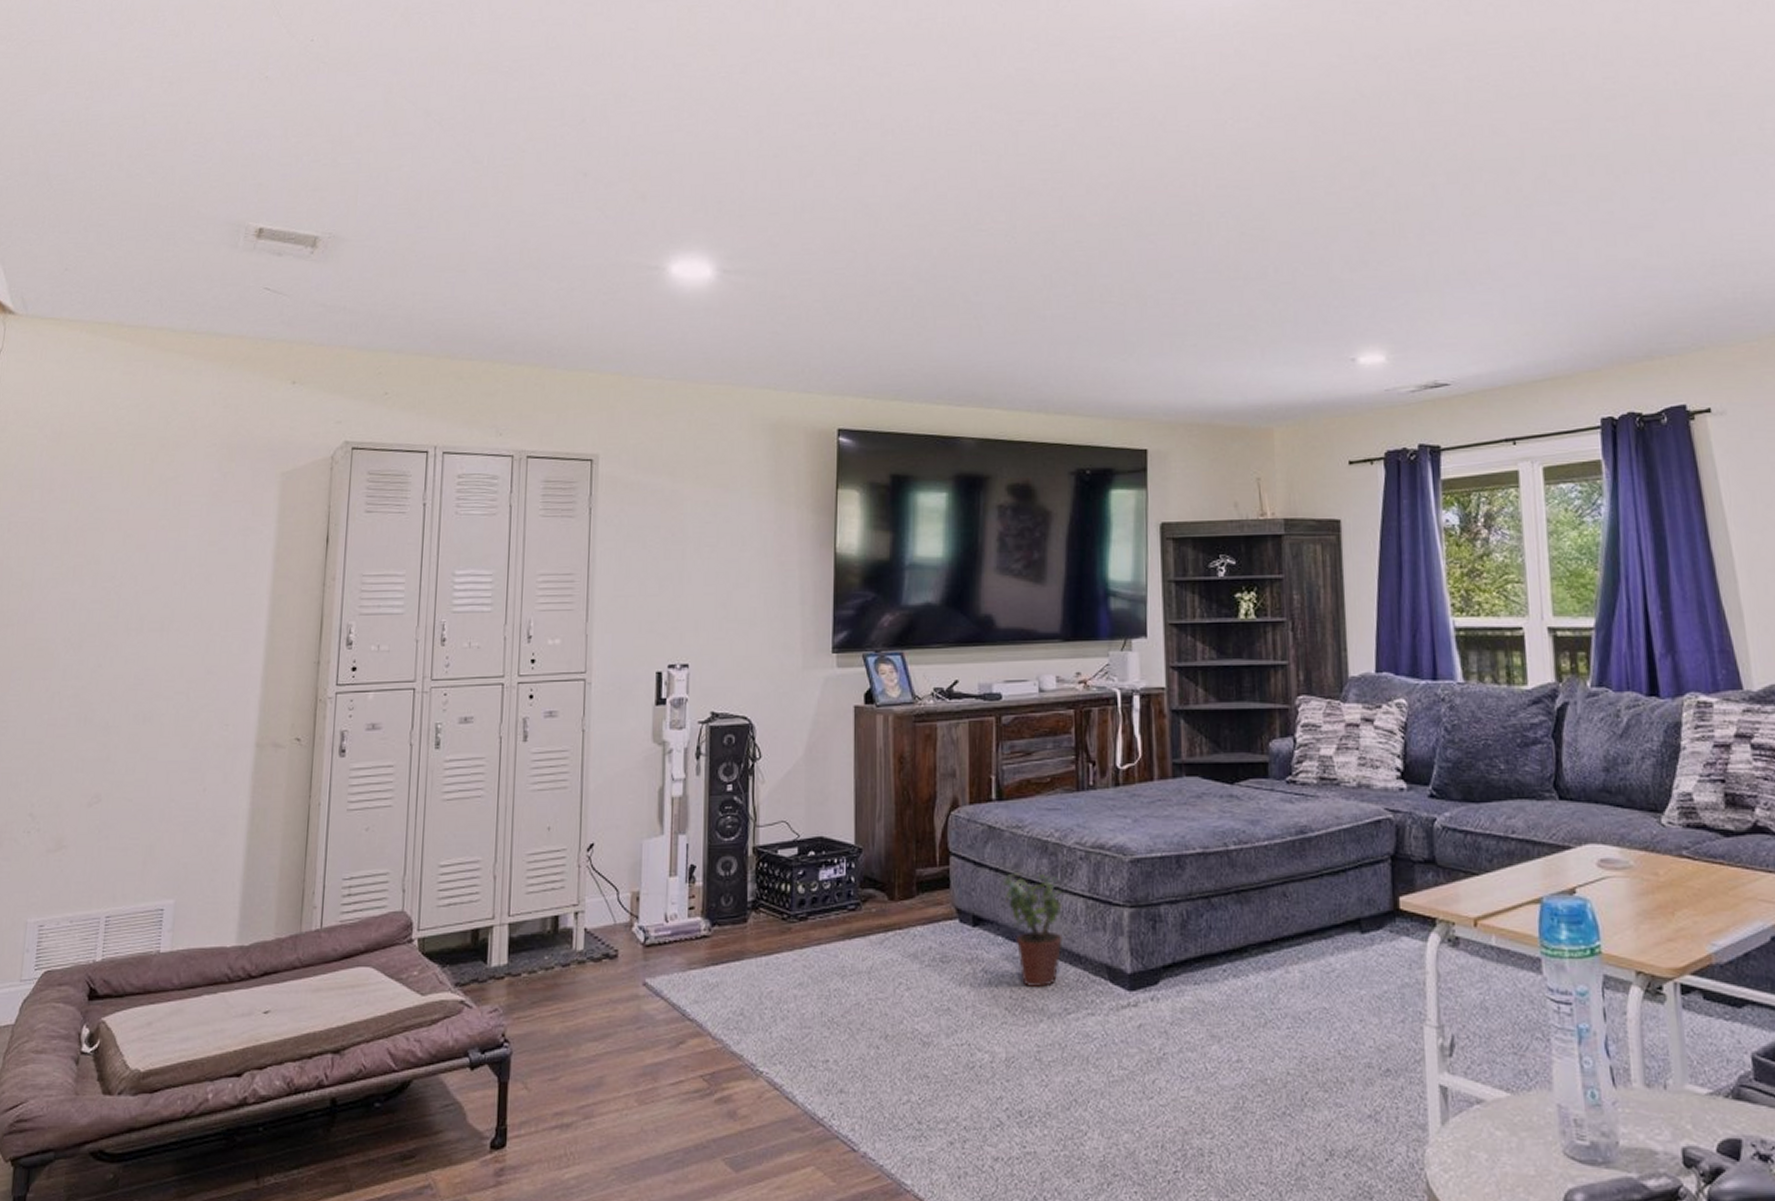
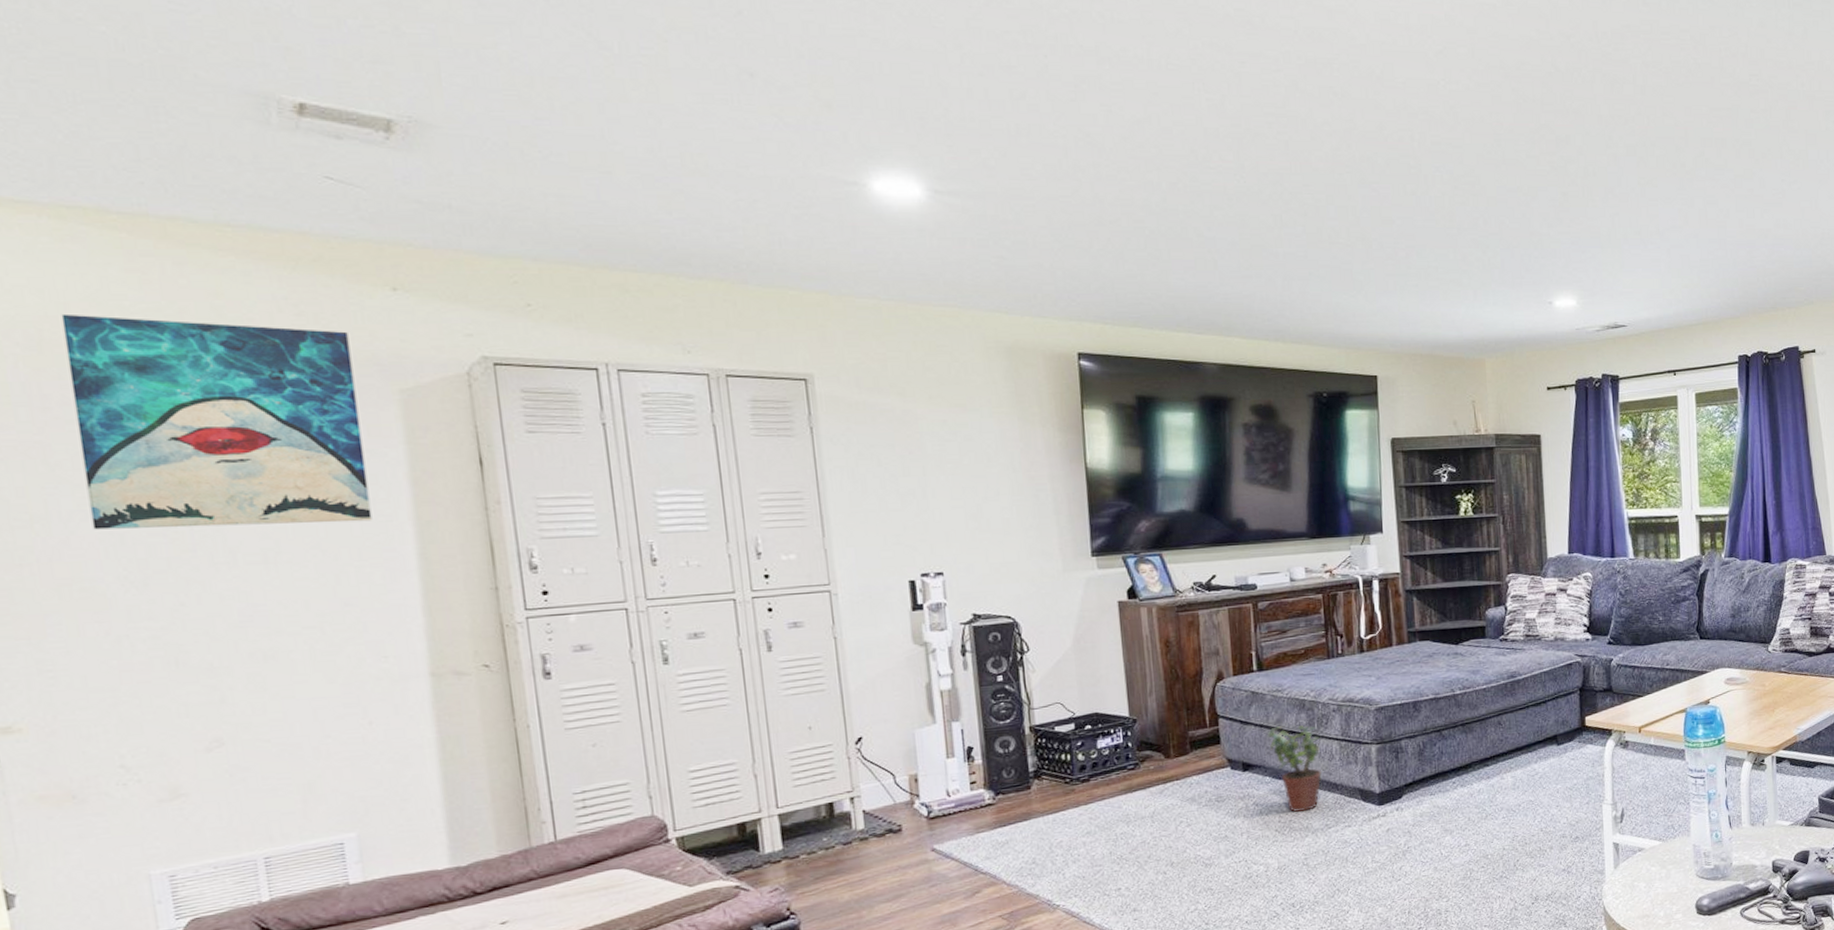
wall art: none [58,410,255,596] -> present [61,313,372,530]

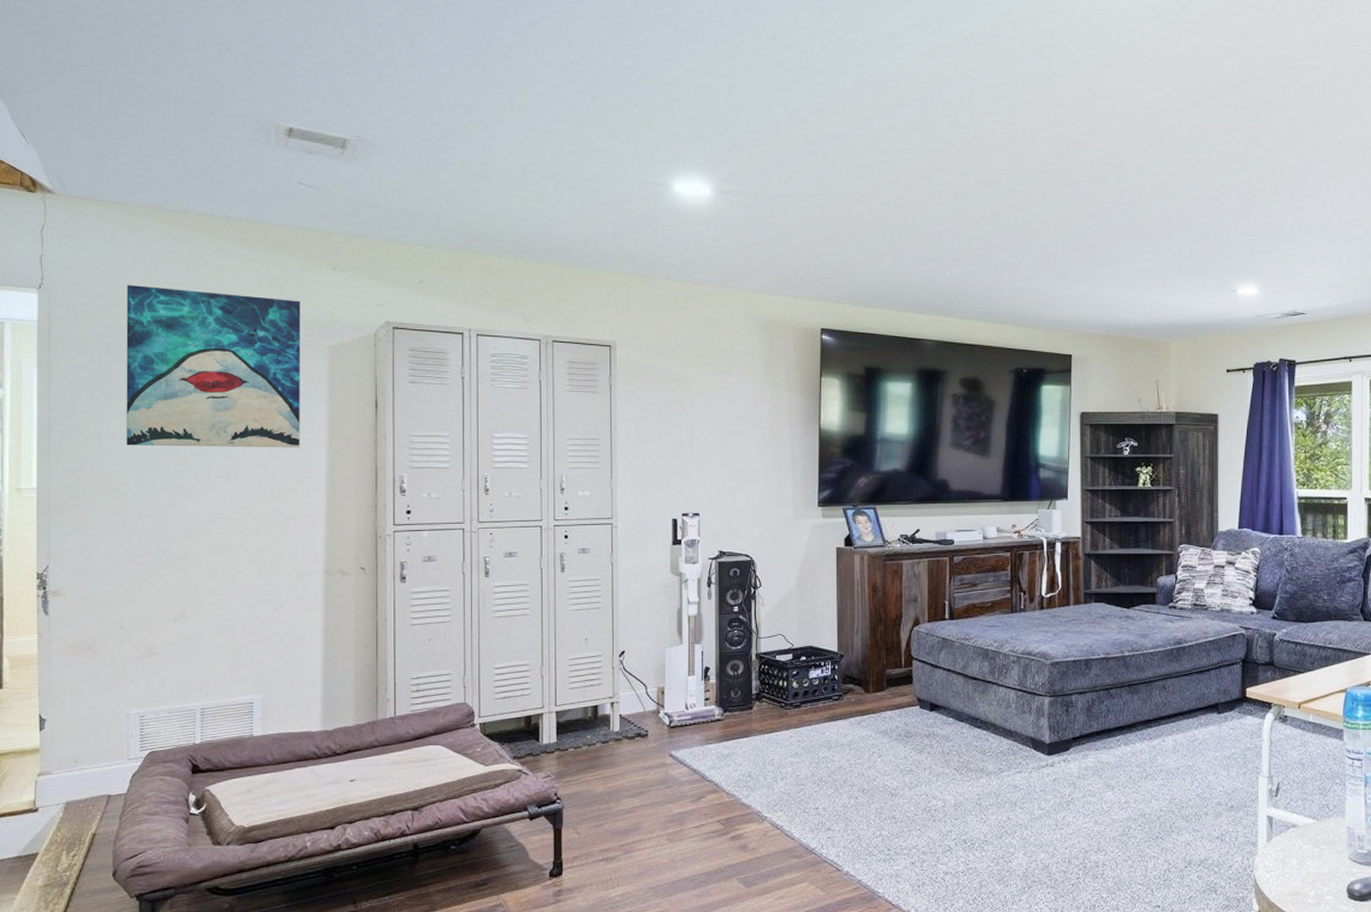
potted plant: present [1266,726,1322,812] -> none [953,672,998,755]

